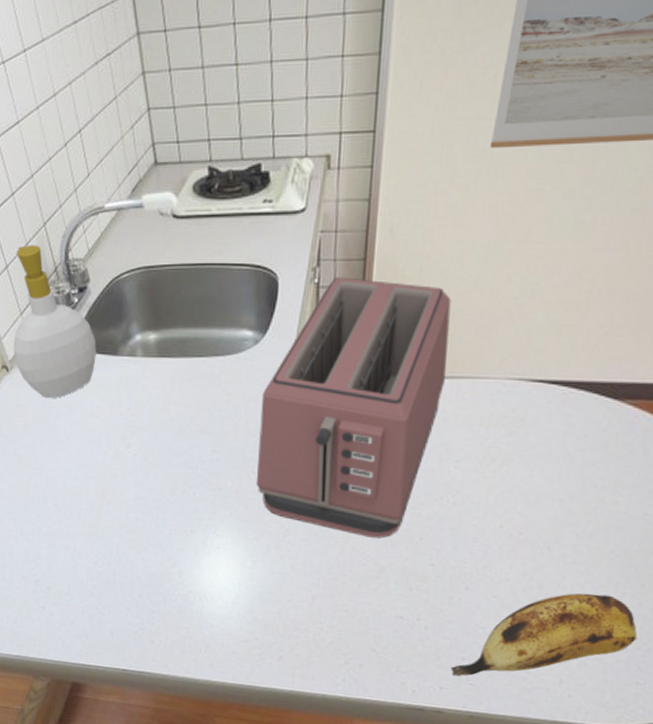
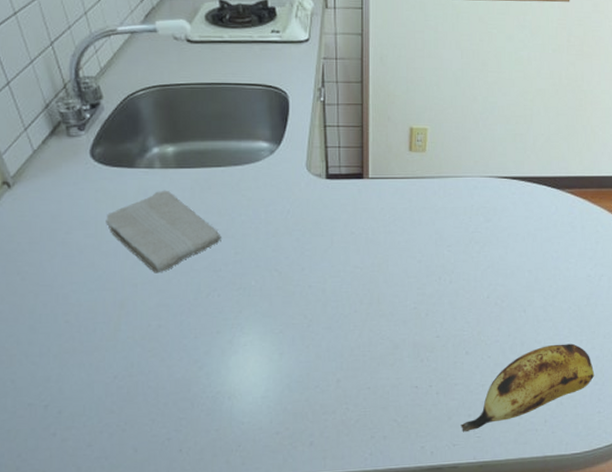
soap bottle: present [13,245,97,399] -> none [16,63,111,213]
washcloth: none [90,380,200,466] -> present [106,190,221,273]
toaster: present [256,277,452,539] -> none [278,96,435,319]

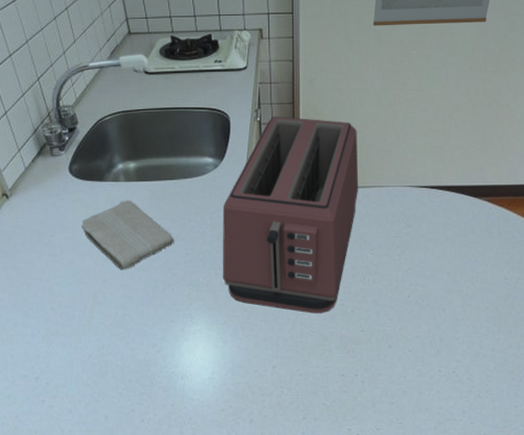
toaster: none [278,96,435,319] -> present [222,116,359,314]
banana: present [461,343,595,432] -> none [384,341,512,418]

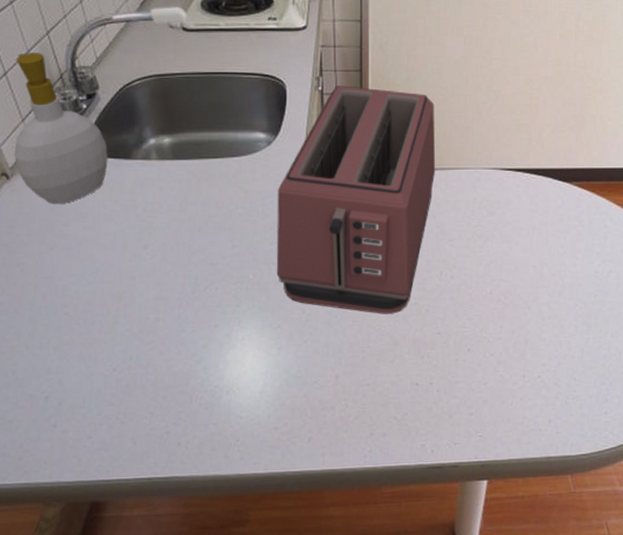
soap bottle: none [12,95,85,219] -> present [14,52,108,205]
washcloth: present [81,200,174,270] -> none [103,181,219,266]

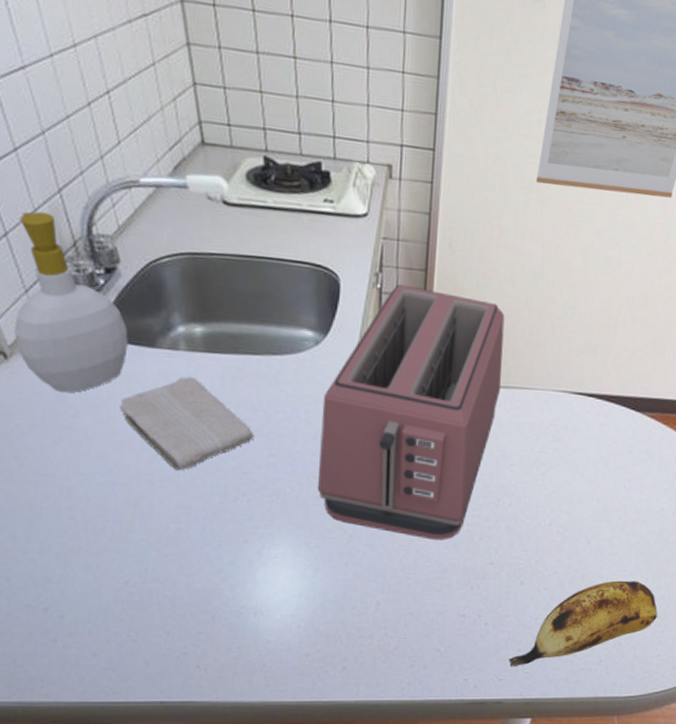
washcloth: none [103,181,219,266] -> present [120,376,254,471]
banana: none [462,342,602,430] -> present [509,580,658,666]

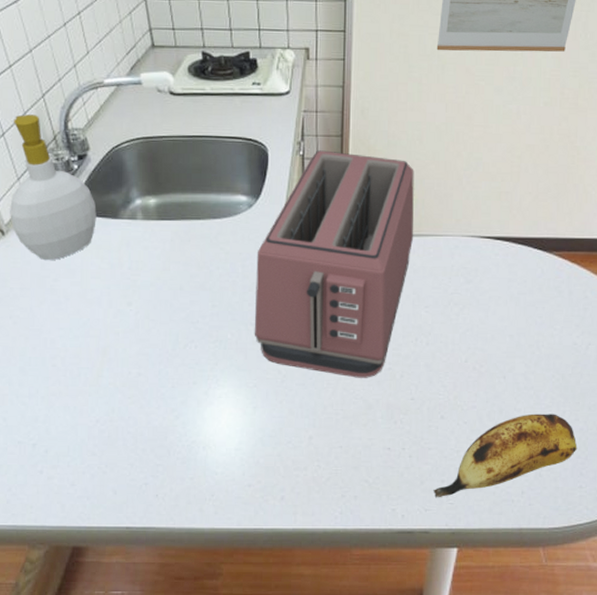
washcloth: present [120,376,254,471] -> none [91,241,199,323]

